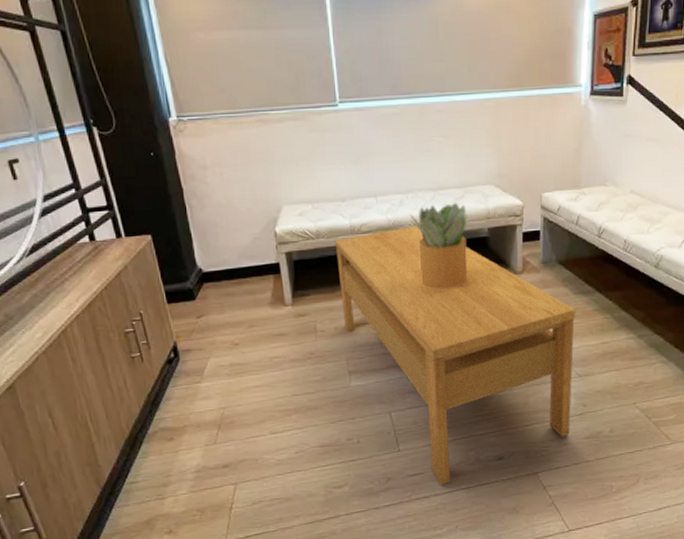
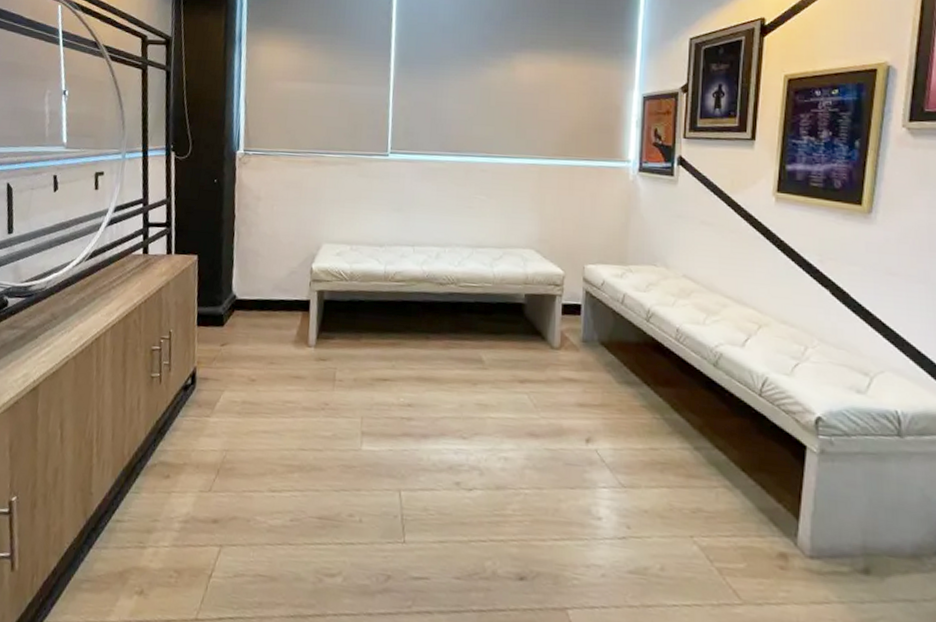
coffee table: present [334,225,576,485] -> none [364,280,620,600]
potted plant: present [409,203,468,290] -> none [445,261,504,356]

